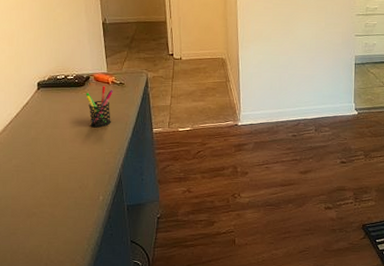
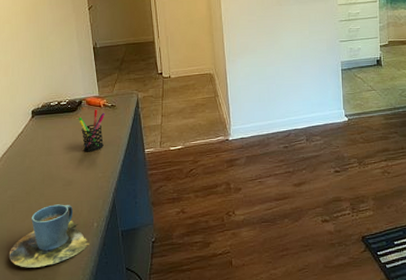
cup: none [13,176,95,235] -> present [8,204,89,268]

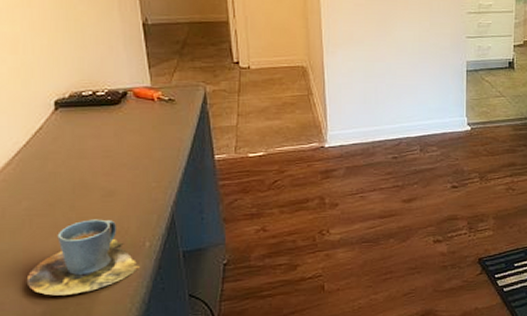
pen holder: present [78,109,105,152] -> none [122,103,160,156]

